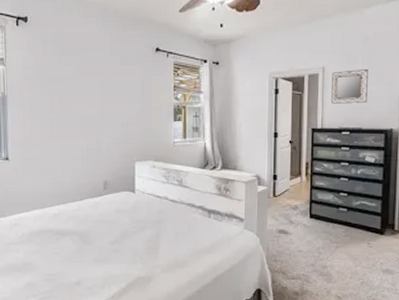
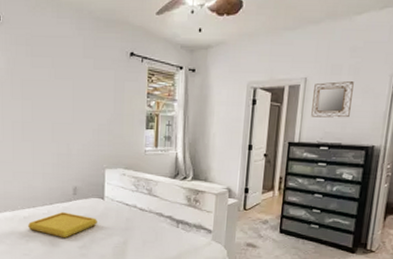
serving tray: none [57,206,129,234] -> present [27,211,97,239]

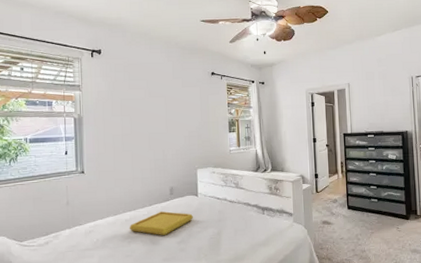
home mirror: present [311,81,354,118] -> none [356,84,385,113]

